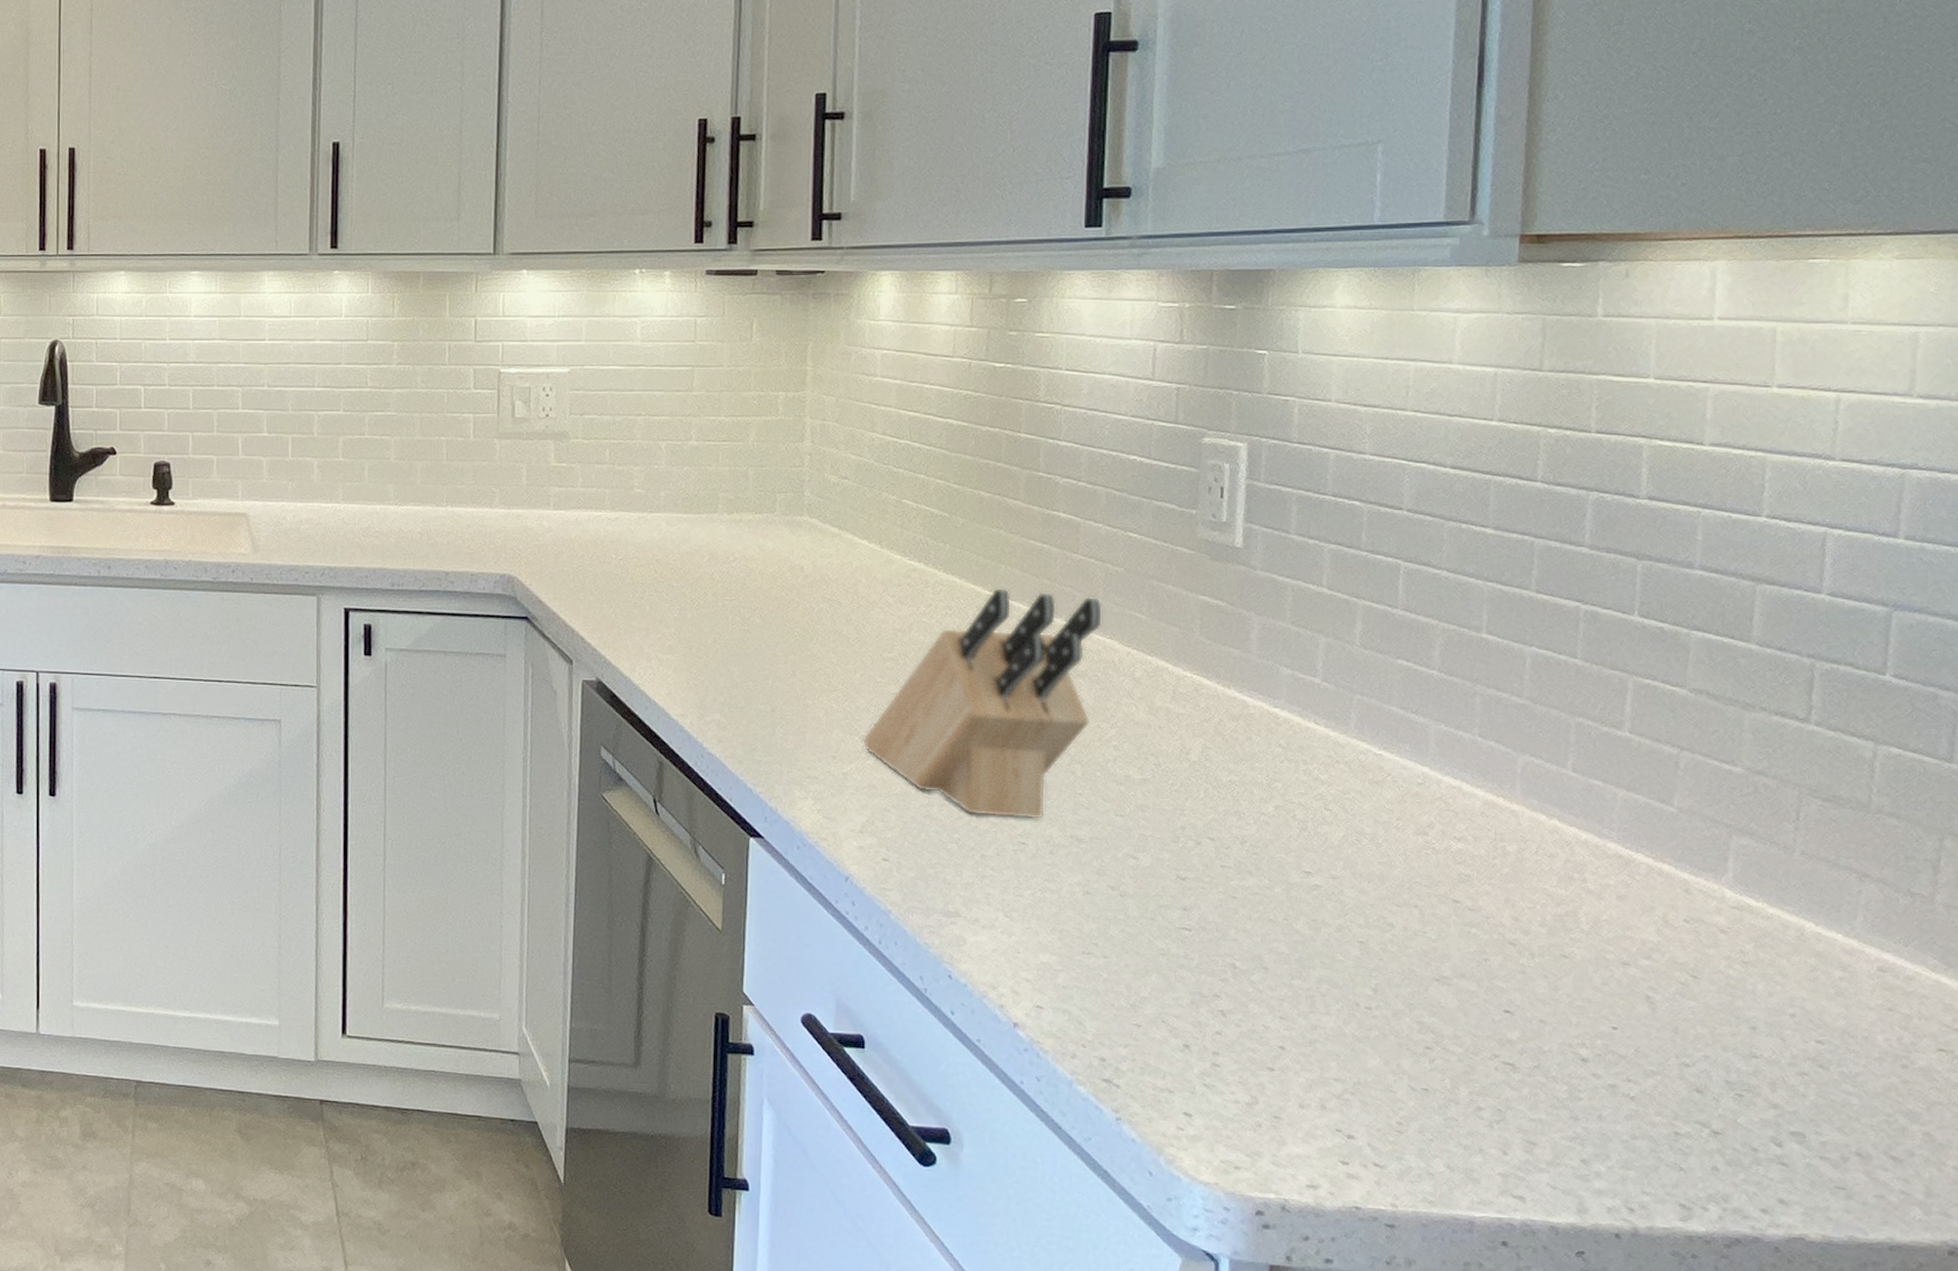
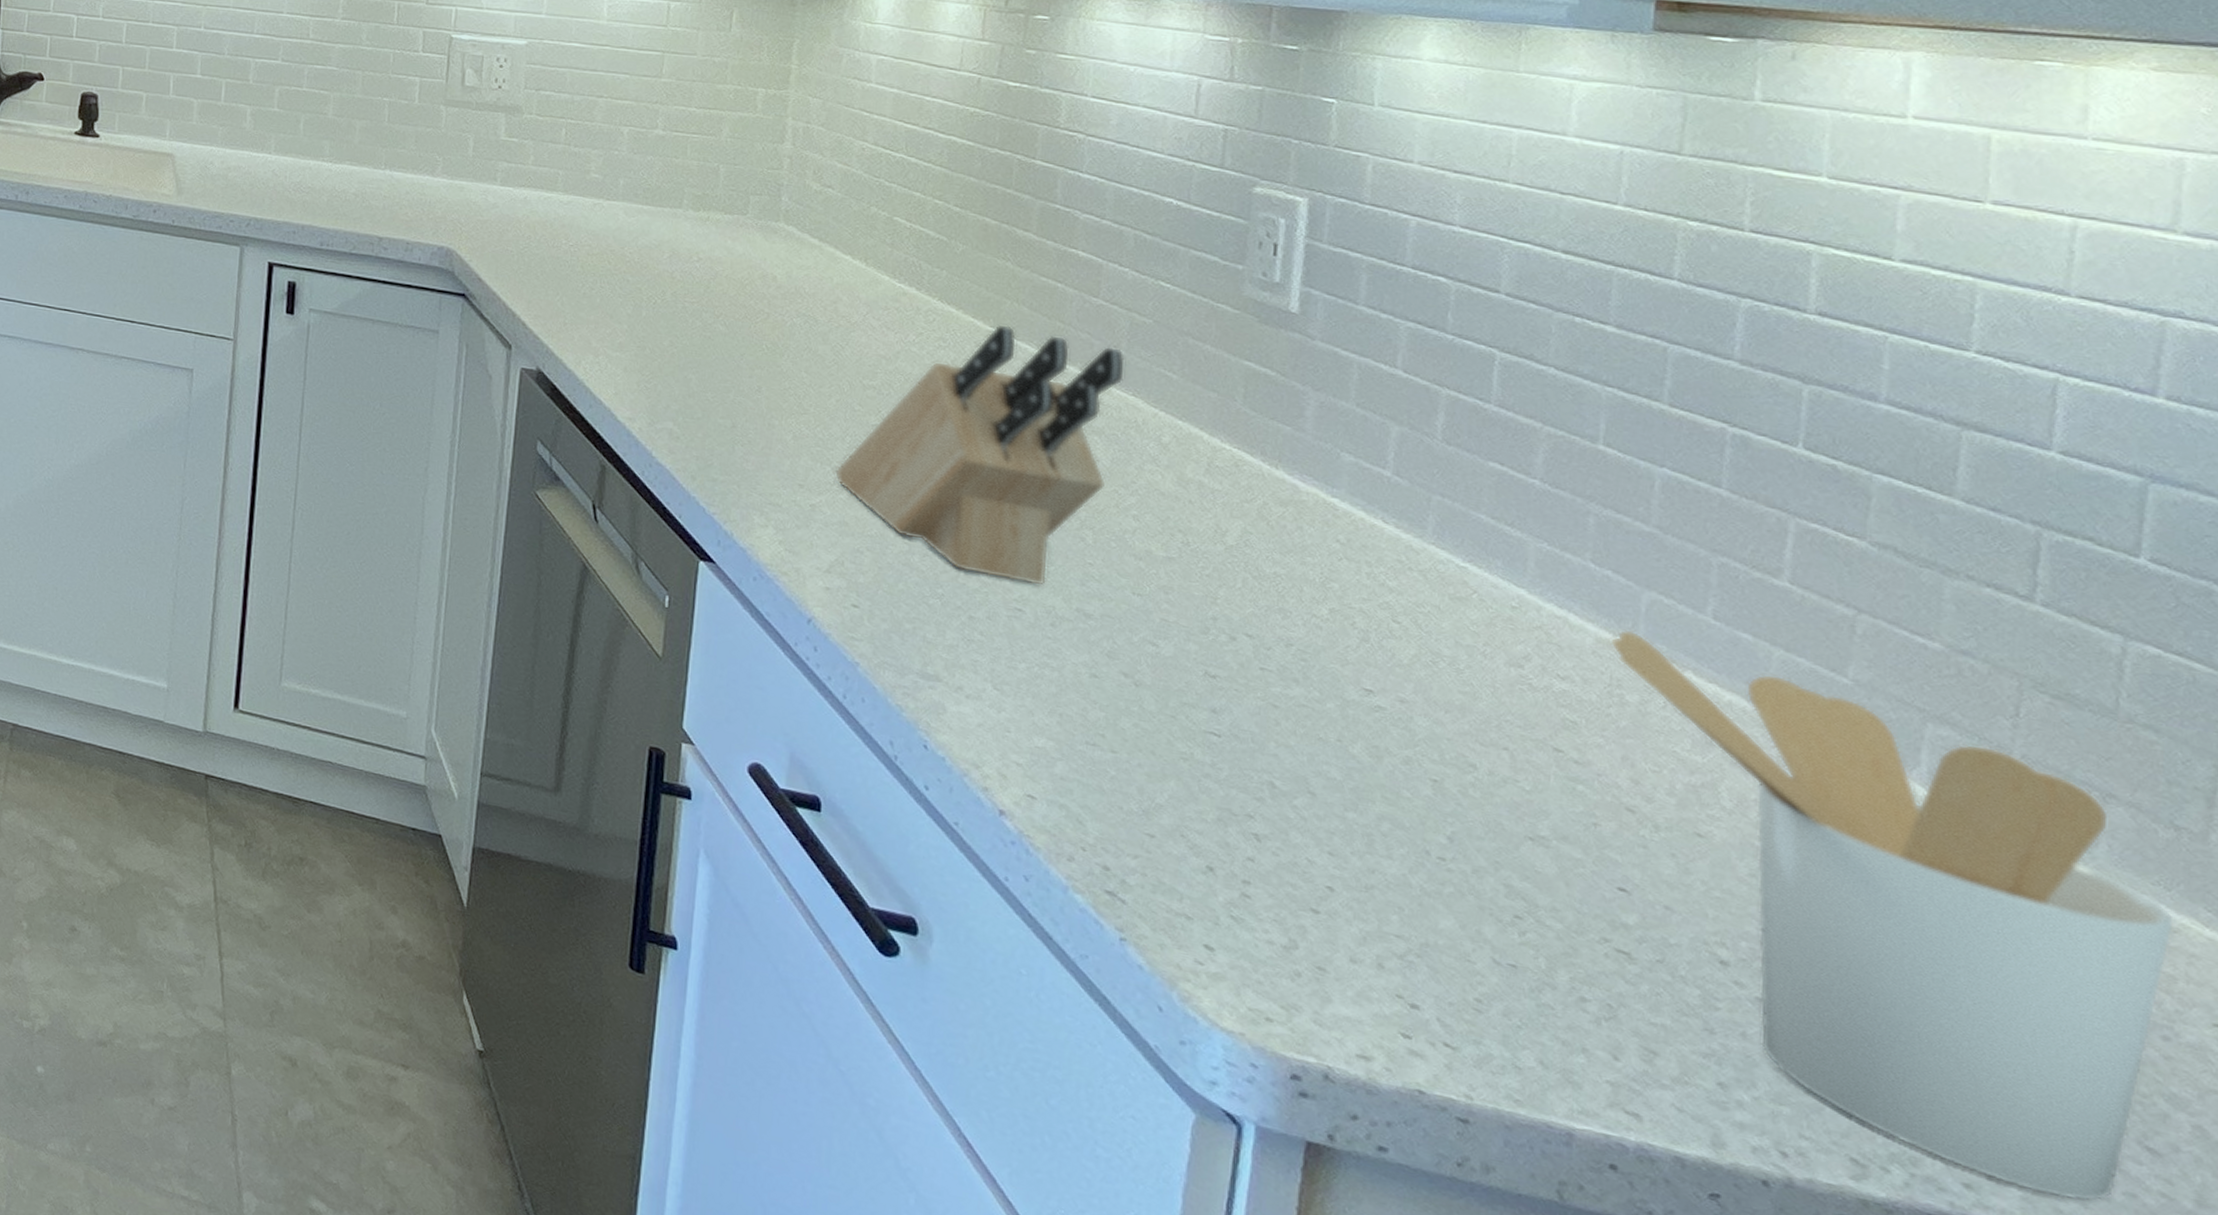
utensil holder: none [1494,790,1911,1208] -> present [1610,629,2176,1202]

